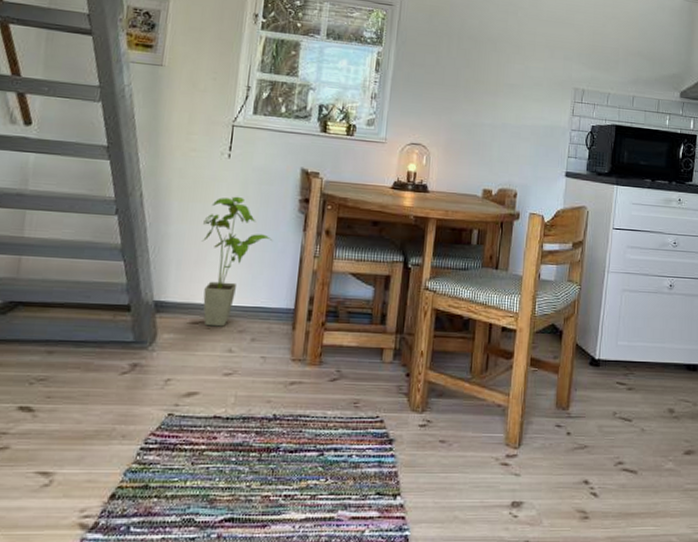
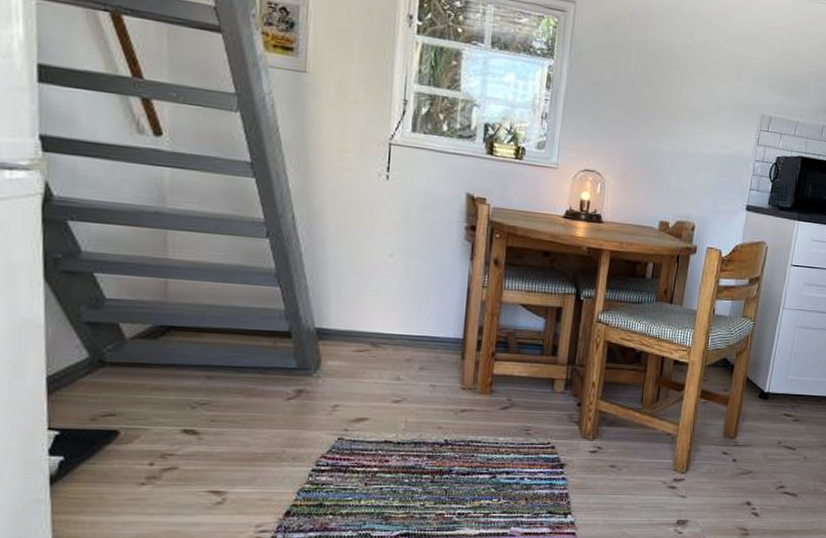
house plant: present [201,196,273,327] -> none [362,221,439,355]

